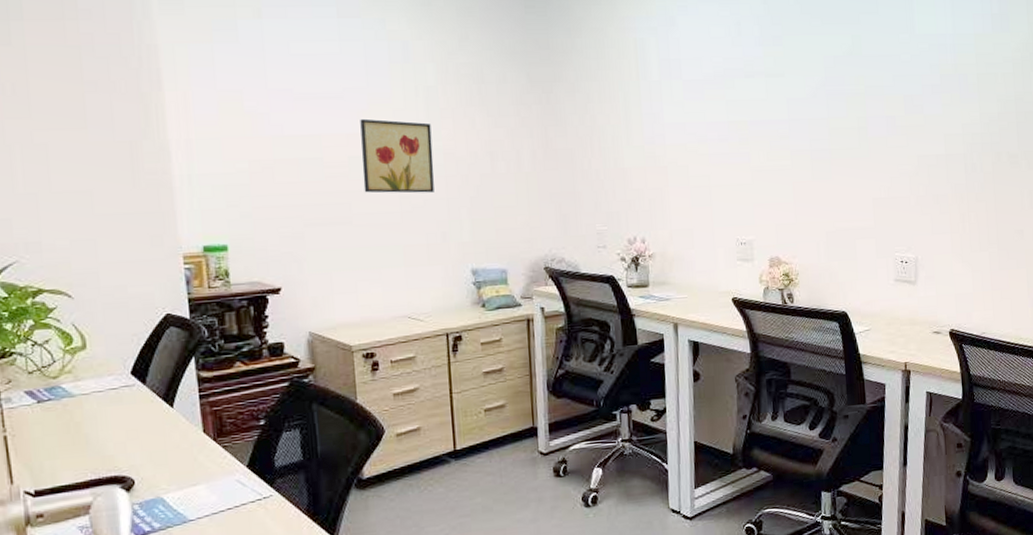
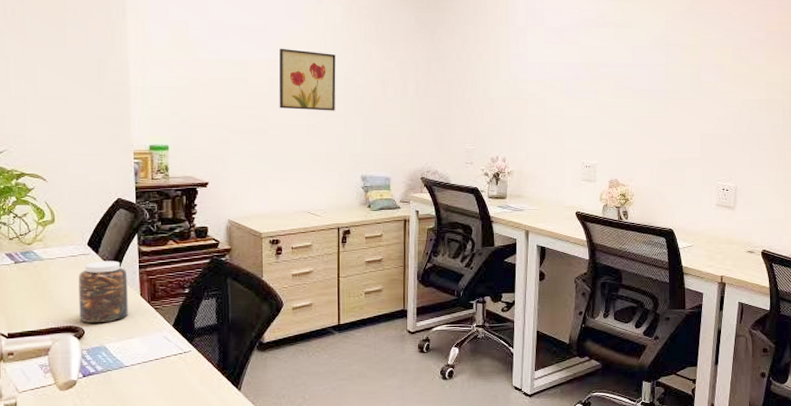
jar: none [122,391,189,471] -> present [78,261,128,323]

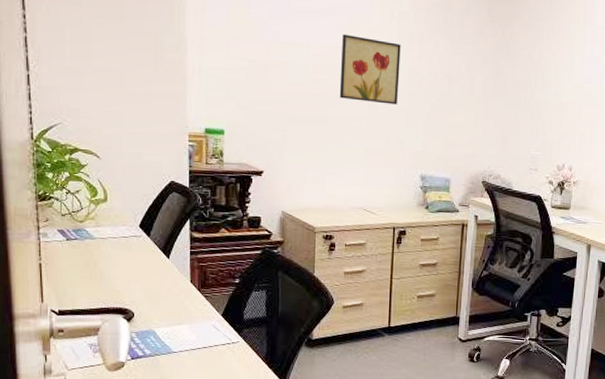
jar: present [78,261,128,323] -> none [128,244,178,307]

